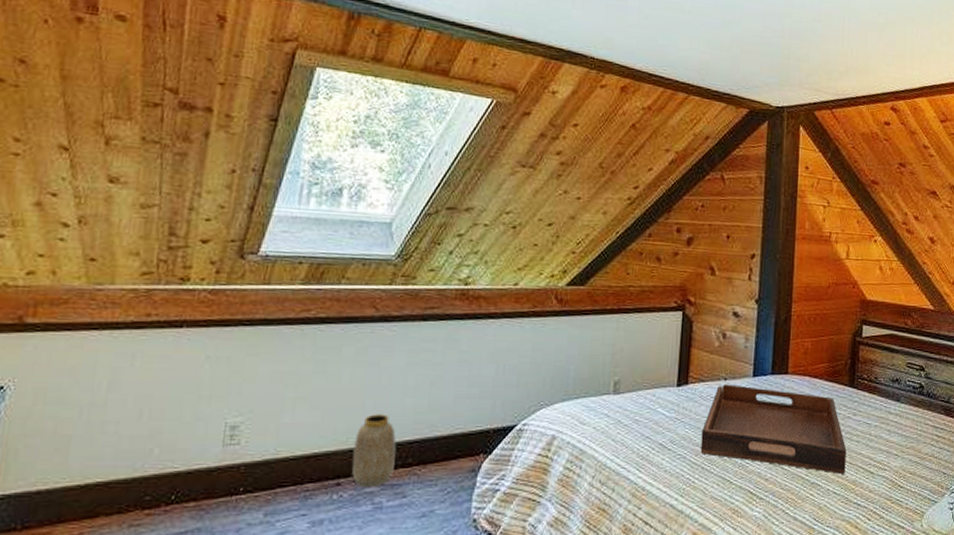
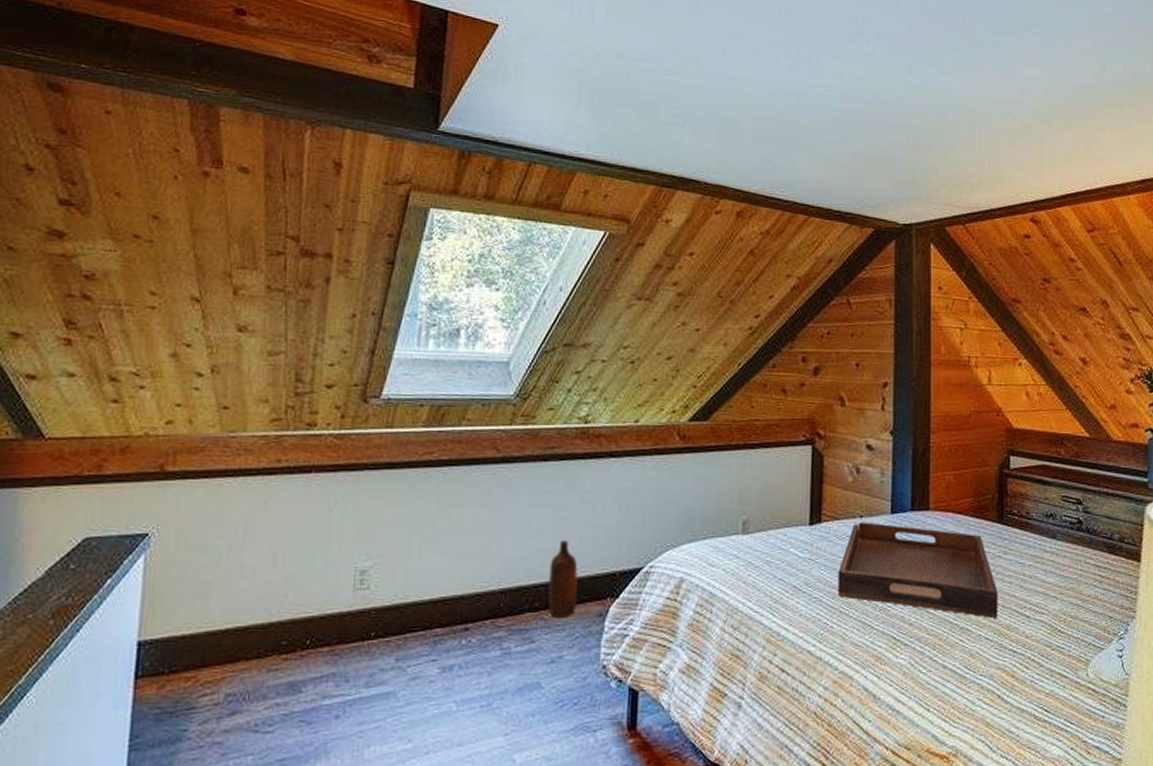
vase: present [351,414,397,488] -> none [479,557,523,633]
bottle: none [421,398,453,474] -> present [548,540,578,619]

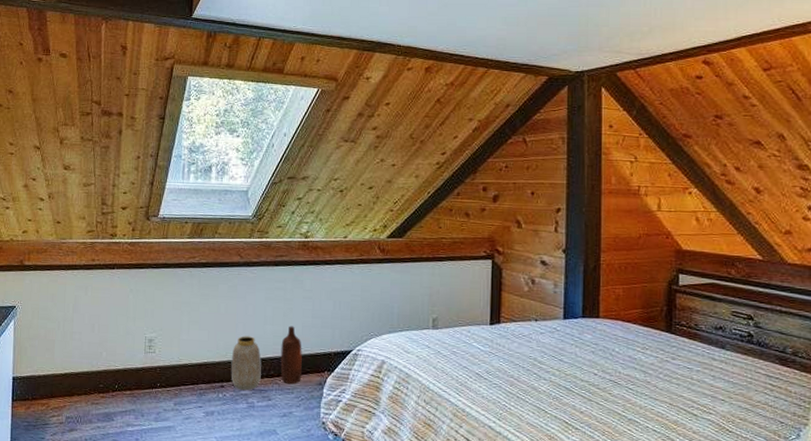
vase: none [479,557,523,633] -> present [231,336,262,391]
serving tray: present [837,522,998,618] -> none [515,325,666,414]

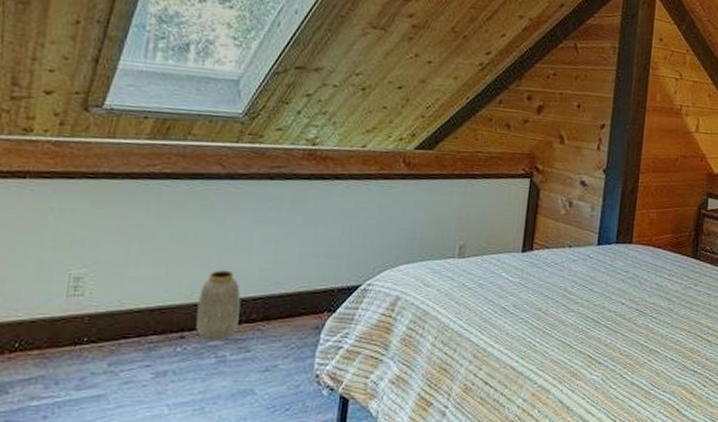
bottle: present [280,326,302,384] -> none [266,256,297,330]

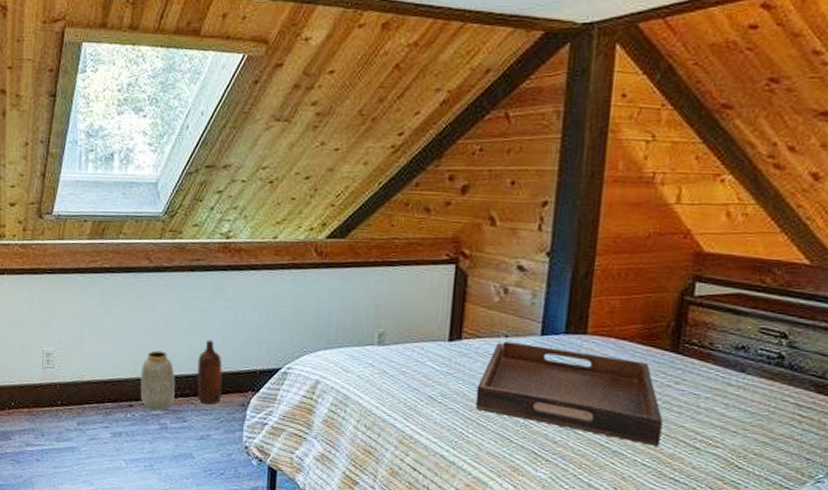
bottle: none [266,256,297,330] -> present [197,340,222,405]
serving tray: none [542,252,686,342] -> present [475,341,663,446]

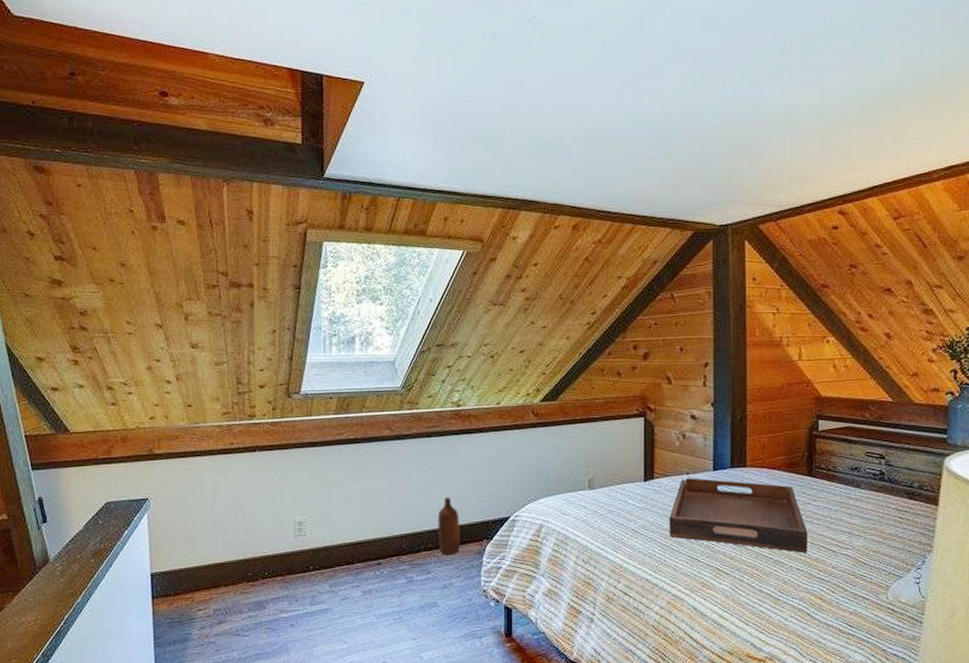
vase: present [140,350,175,411] -> none [387,511,419,566]

